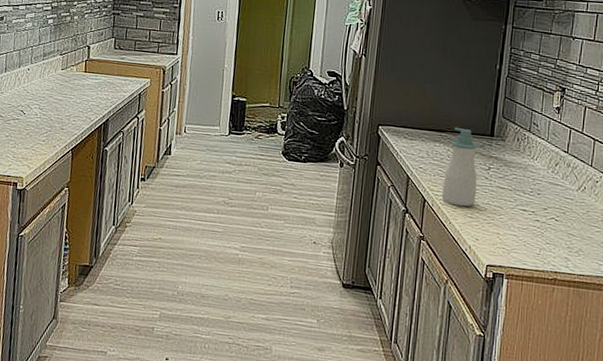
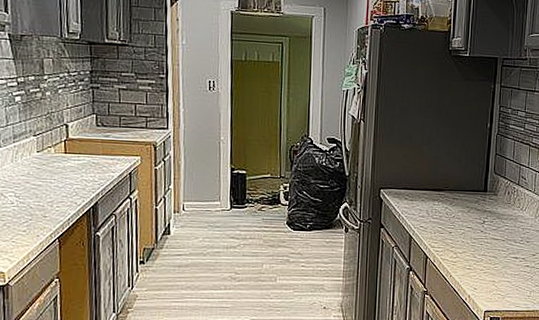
soap bottle: present [441,127,477,207] -> none [442,185,474,260]

